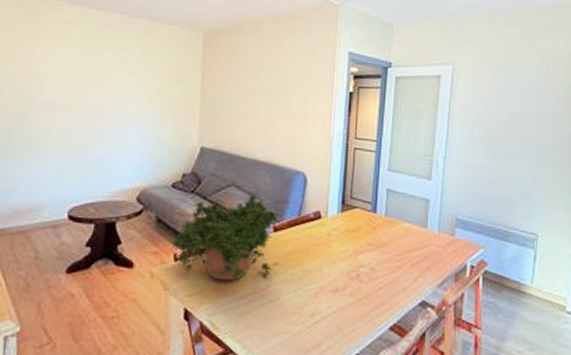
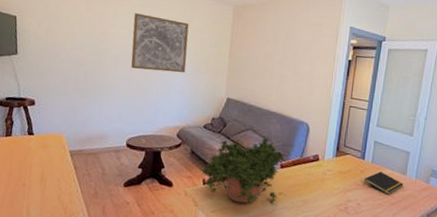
wall art: none [70,44,147,119] -> present [131,13,189,73]
notepad: none [376,226,425,253] -> present [363,171,404,195]

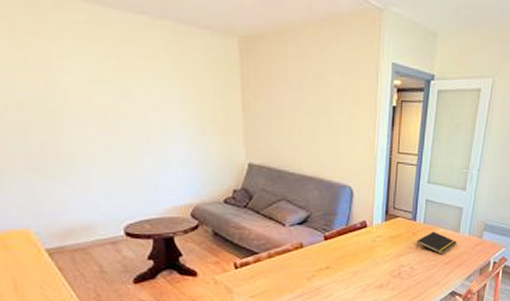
wall art: present [131,13,189,73] -> none [92,51,186,135]
potted plant: present [202,137,284,204] -> none [231,207,328,284]

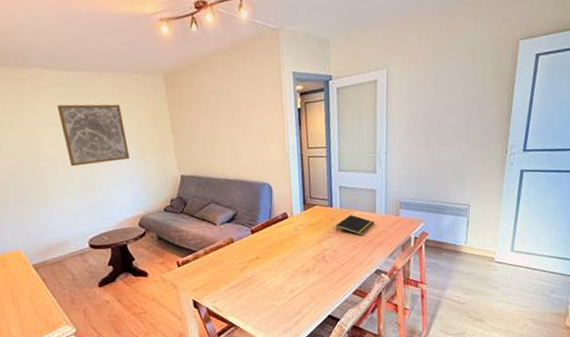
wall art: none [92,51,186,135] -> present [57,104,130,167]

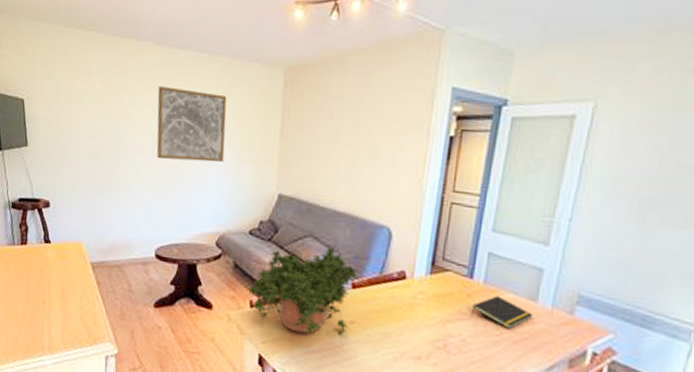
potted plant: none [173,206,256,276] -> present [248,246,357,336]

